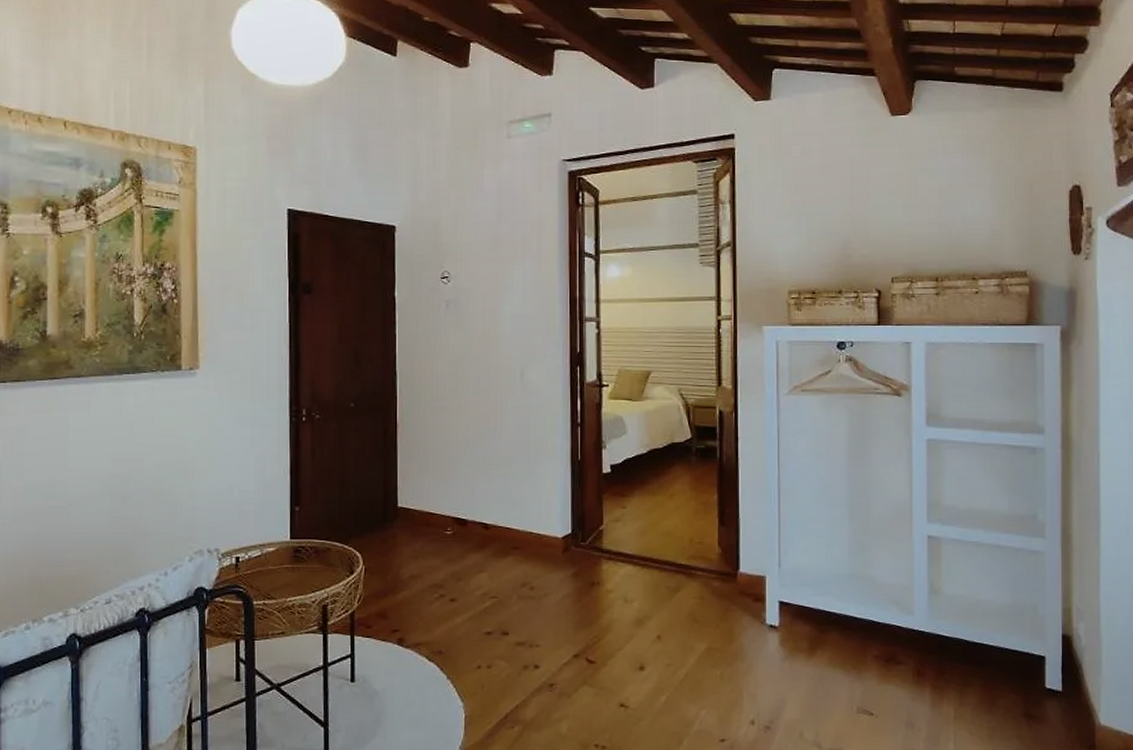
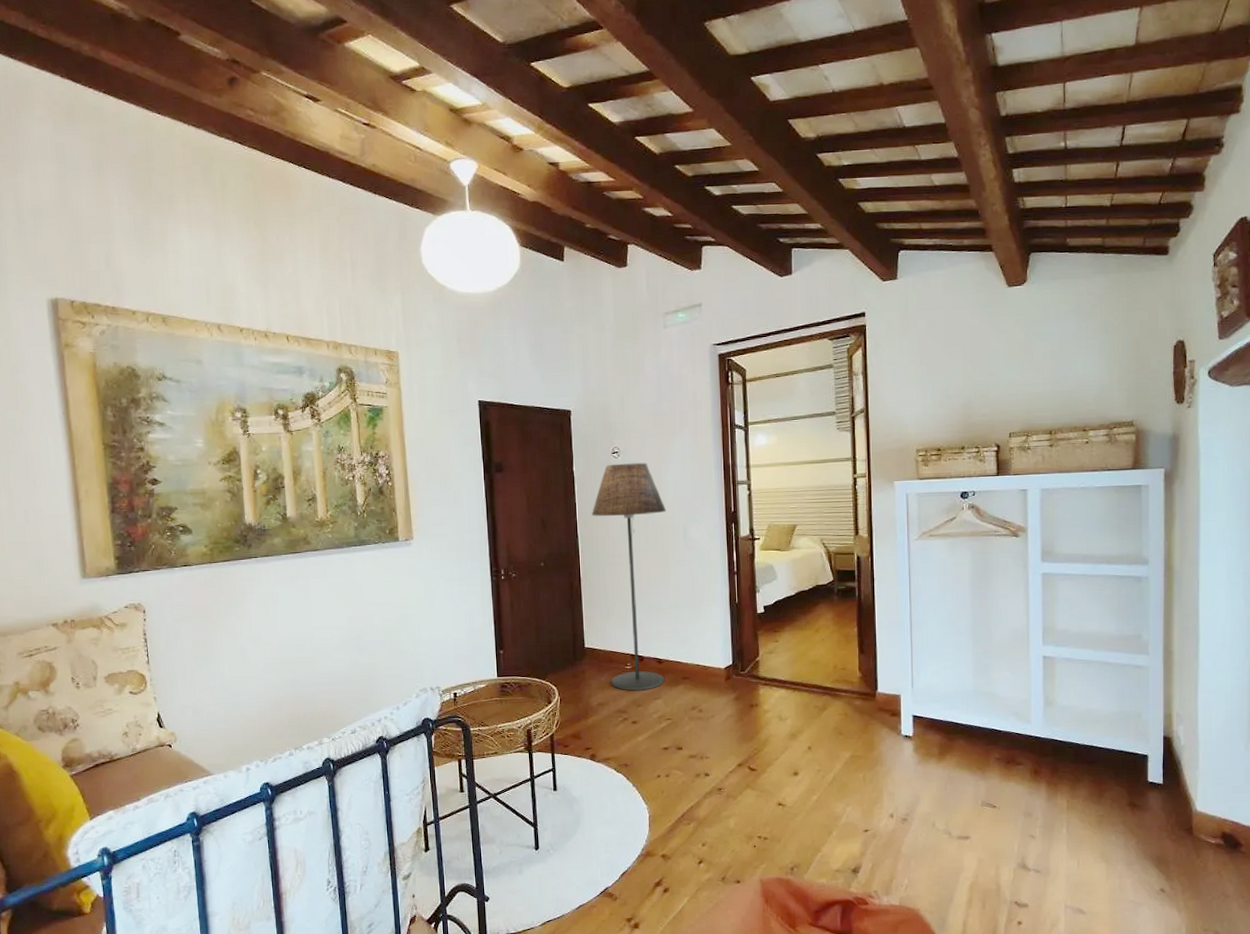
floor lamp: none [413,290,502,561] -> present [591,462,667,691]

